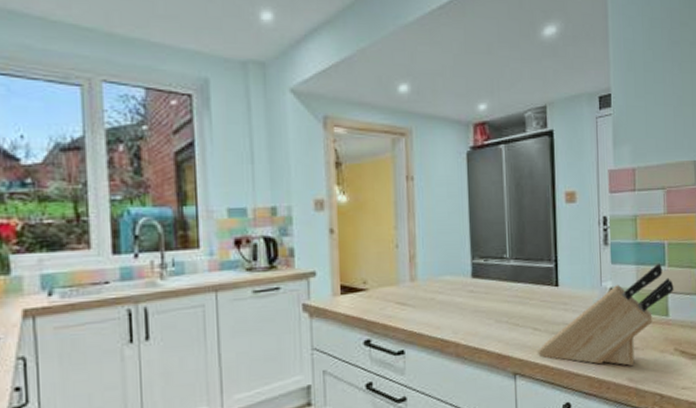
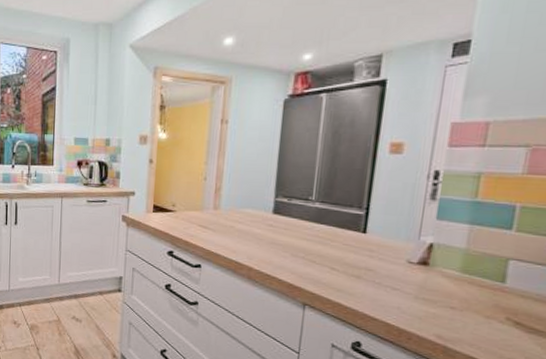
knife block: present [538,263,674,366] -> none [332,226,520,323]

